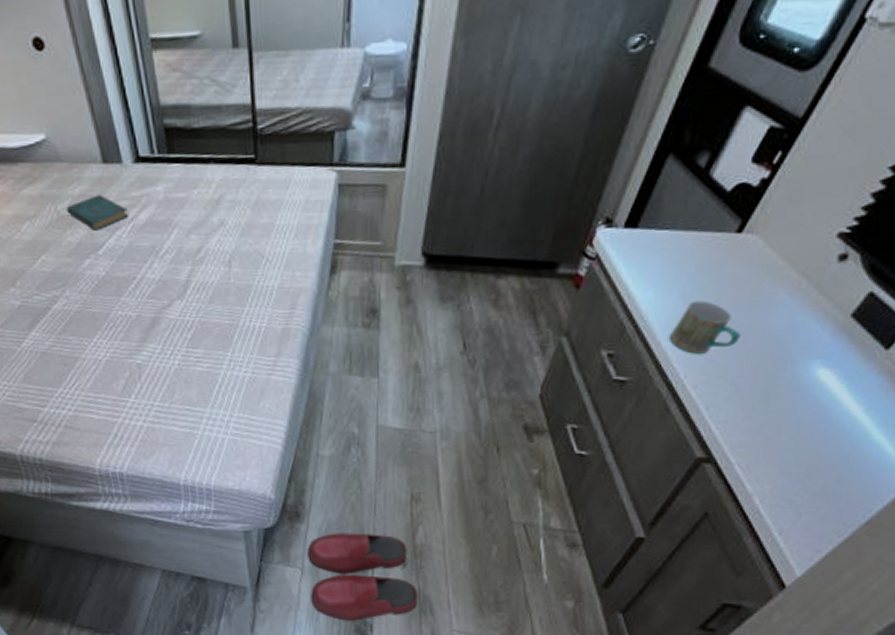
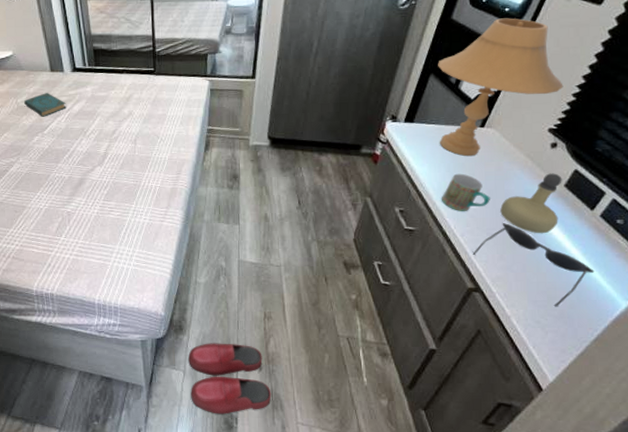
lamp: none [674,63,869,276] -> present [438,18,564,157]
sunglasses: none [707,369,879,481] -> present [472,223,595,307]
perfume bottle: none [753,297,849,384] -> present [500,173,562,234]

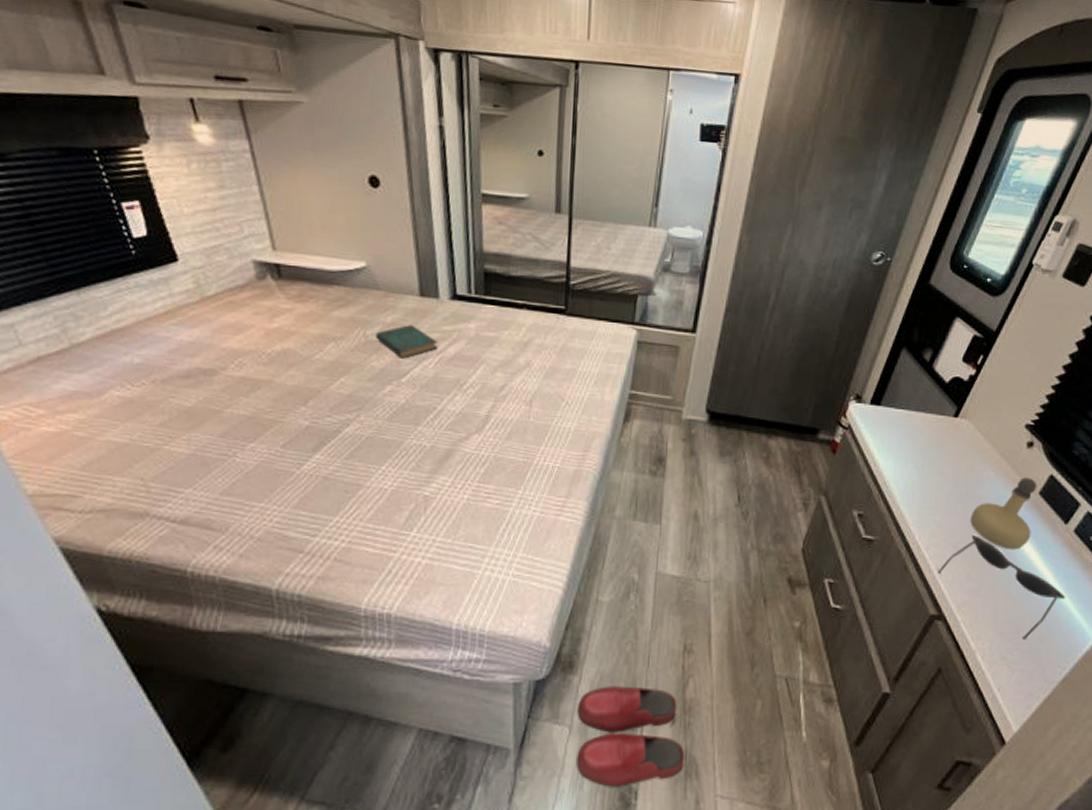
lamp: present [438,18,564,157] -> none [909,289,1043,452]
mug: present [442,173,490,211] -> none [907,471,960,519]

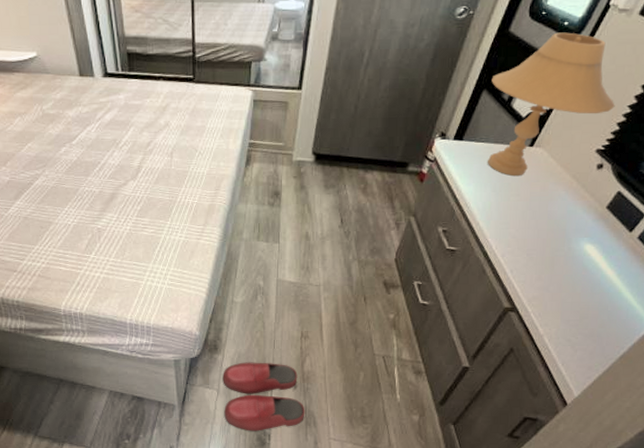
book: present [376,325,438,359] -> none [50,100,97,126]
lamp: none [909,289,1043,452] -> present [488,32,615,177]
sunglasses: present [937,535,1066,640] -> none [511,244,627,326]
perfume bottle: present [970,477,1037,550] -> none [542,194,605,255]

